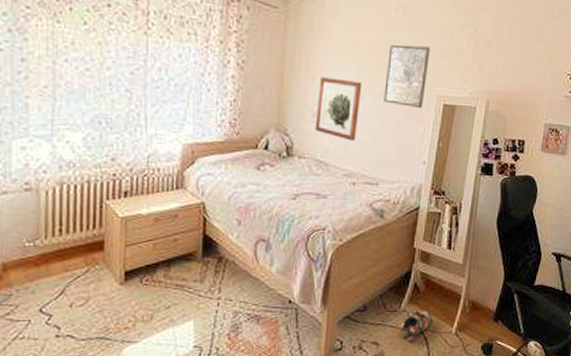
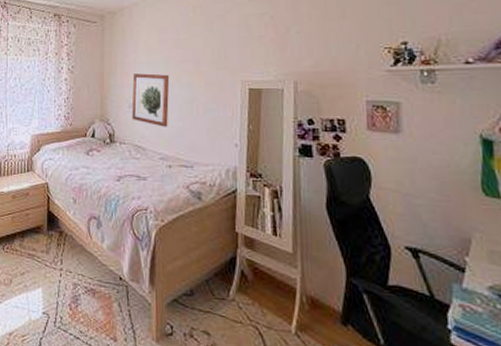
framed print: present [383,44,430,109] -> none [189,38,230,95]
shoe: present [400,310,432,341] -> none [232,301,265,335]

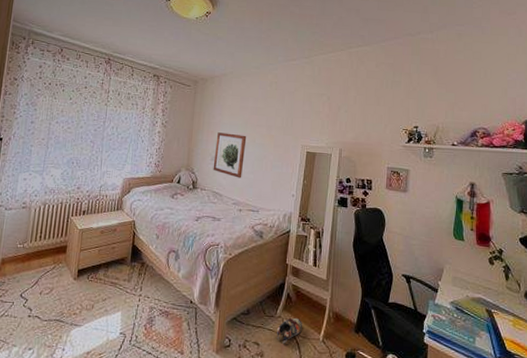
shoe: none [232,301,265,335] -> present [277,317,302,344]

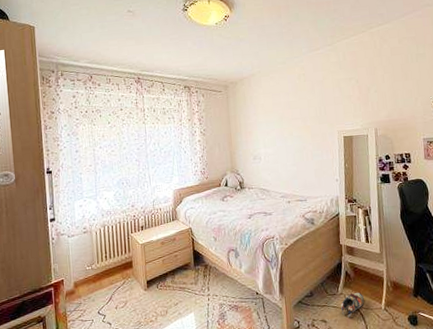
wall art: present [213,132,247,178] -> none [255,130,286,172]

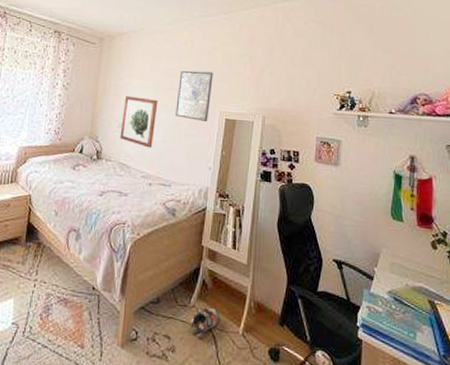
wall art: none [255,130,286,172] -> present [120,96,158,148]
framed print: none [298,98,329,142] -> present [175,70,214,123]

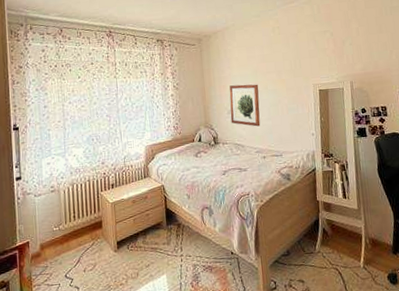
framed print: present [175,70,214,123] -> none [273,51,304,96]
shoe: present [190,307,219,338] -> none [318,250,342,277]

